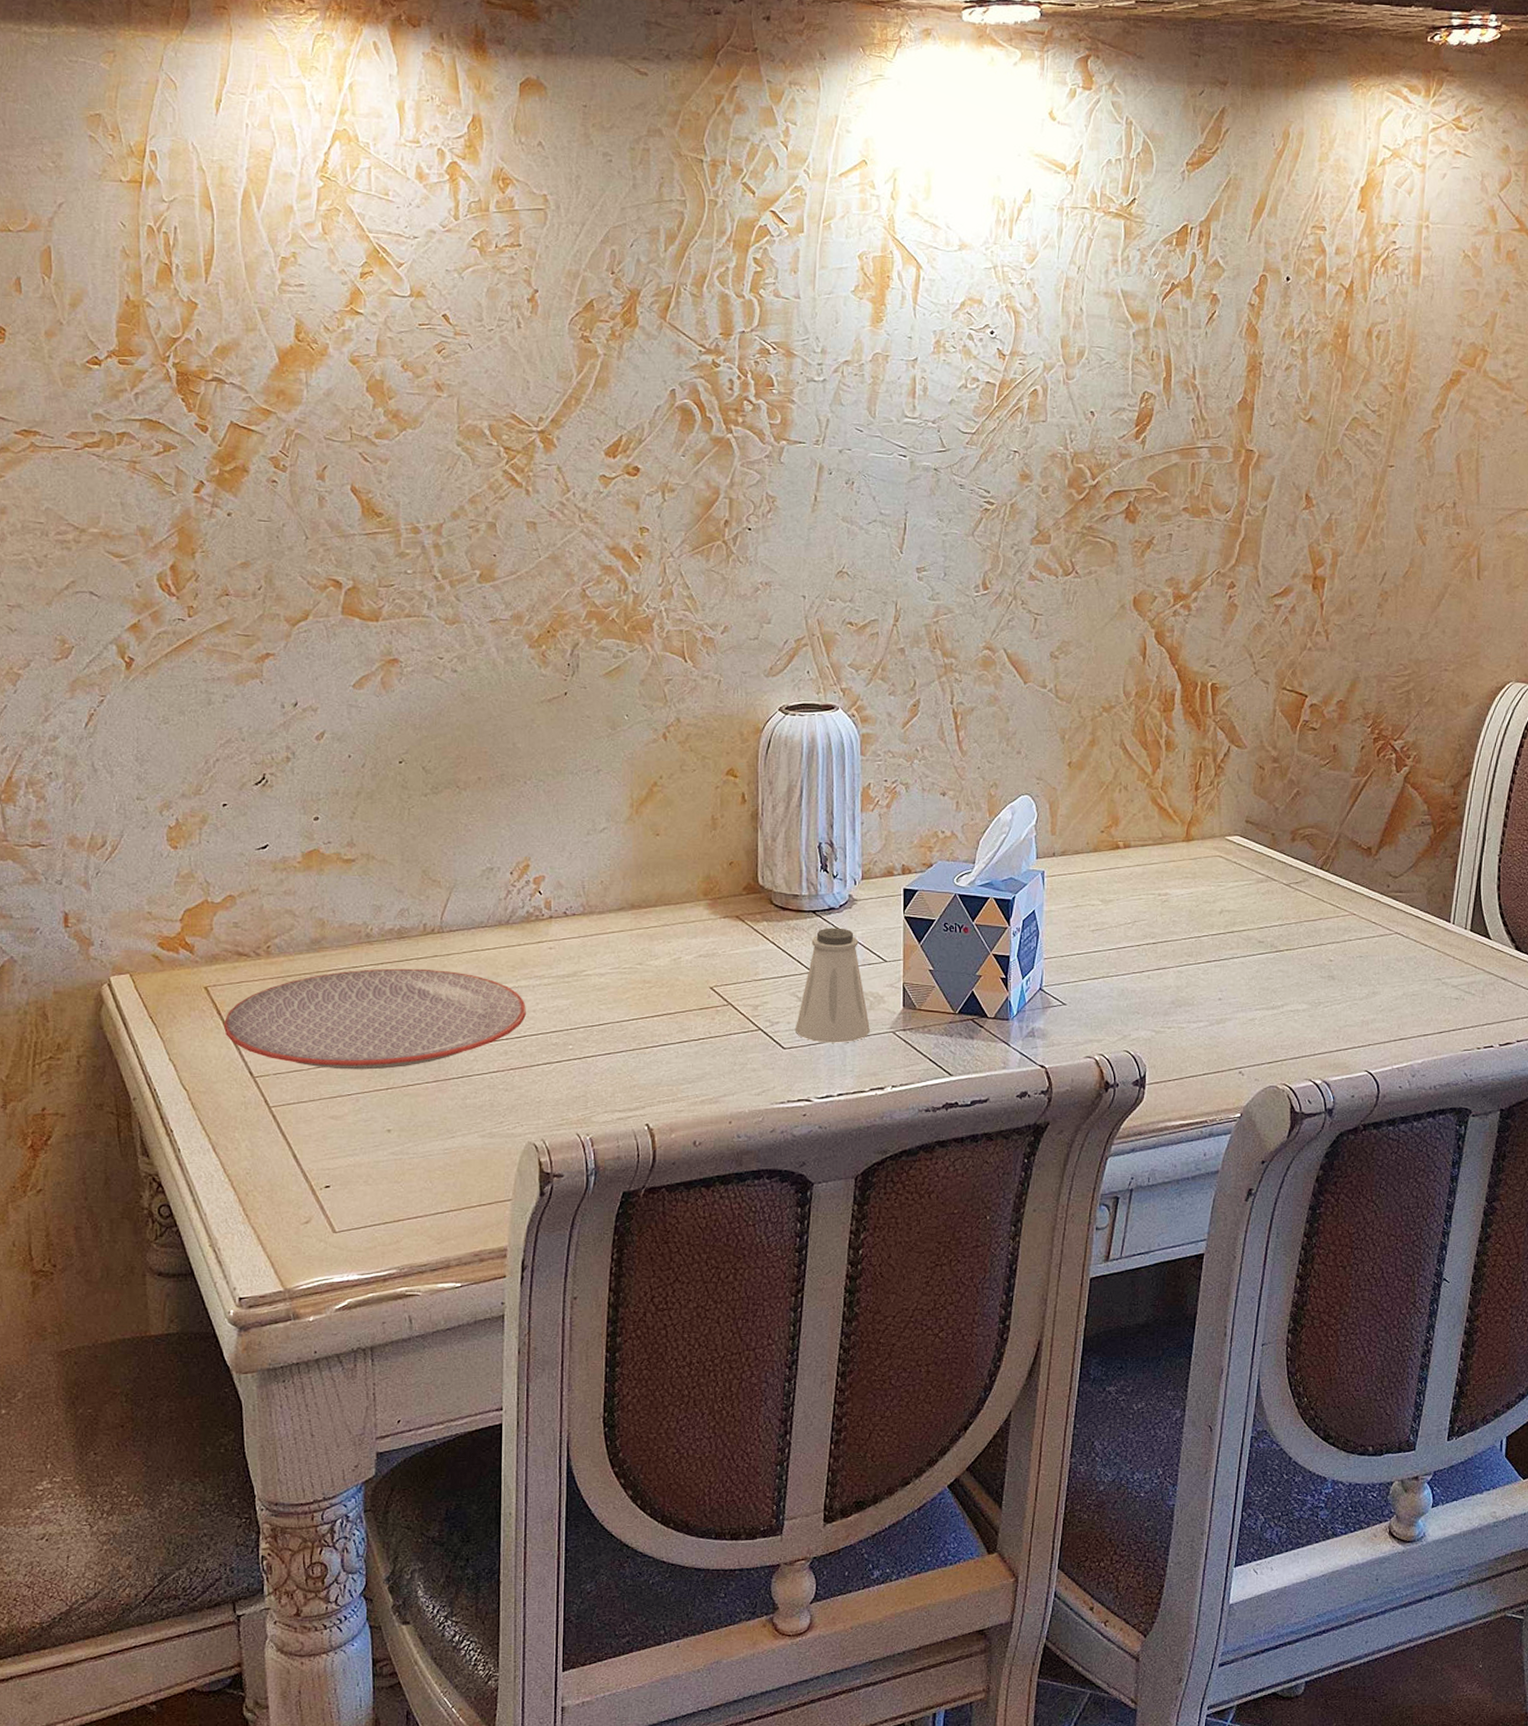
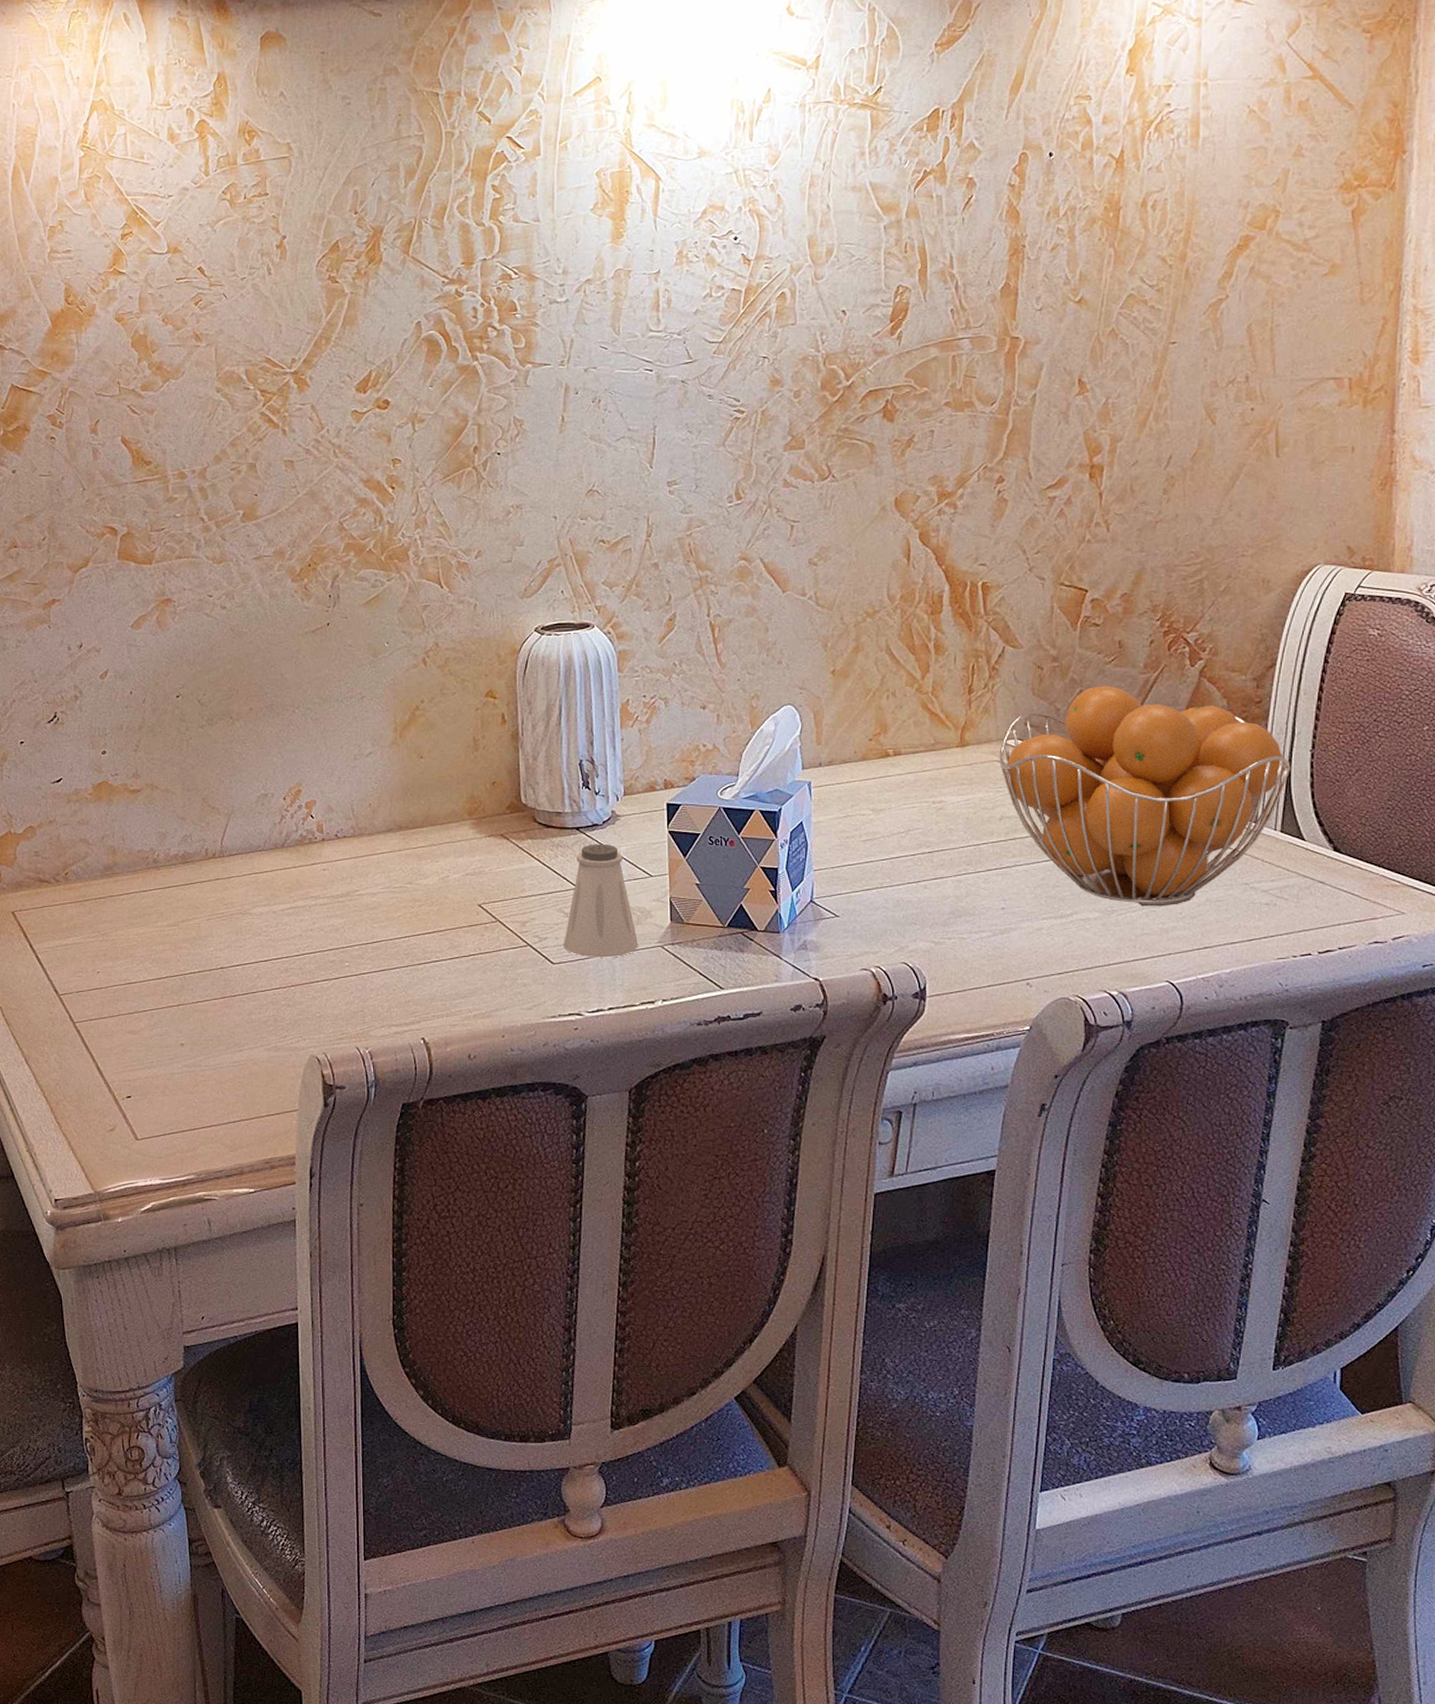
plate: present [223,968,526,1070] -> none [29,891,304,987]
fruit basket: none [1221,787,1481,1000] -> present [999,686,1291,907]

